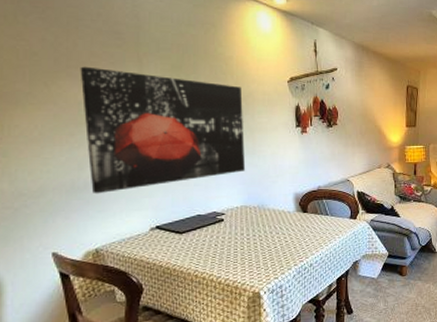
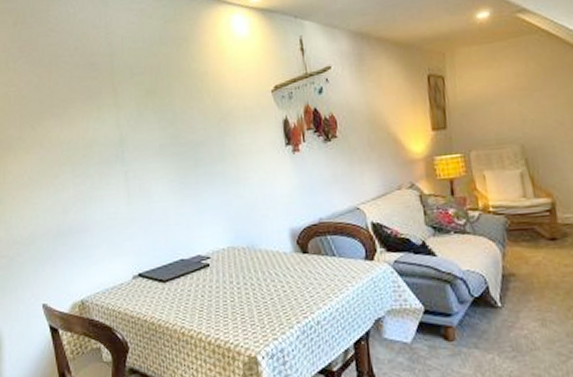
wall art: present [80,66,245,194] -> none [61,103,229,239]

